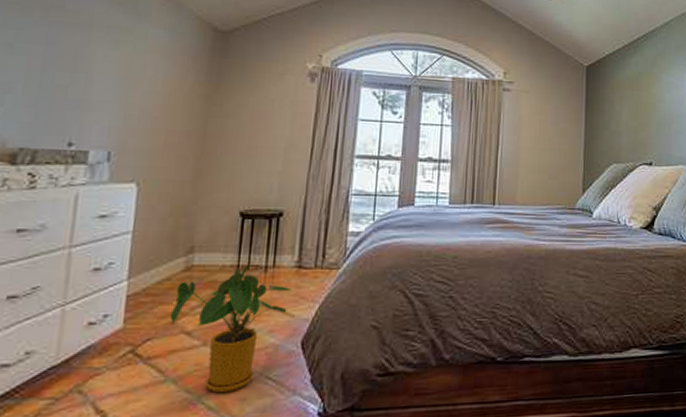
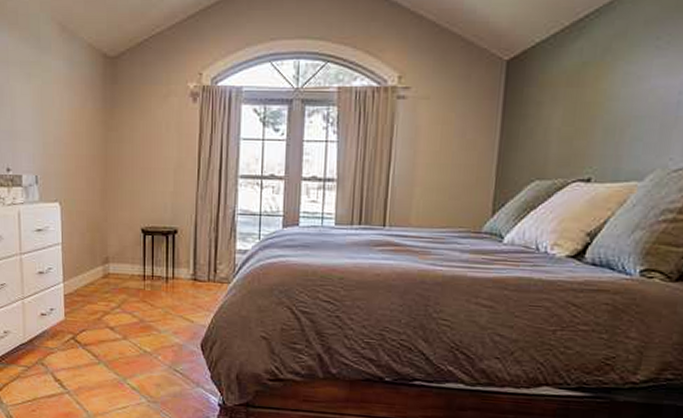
house plant: present [169,265,292,394] -> none [96,275,190,379]

